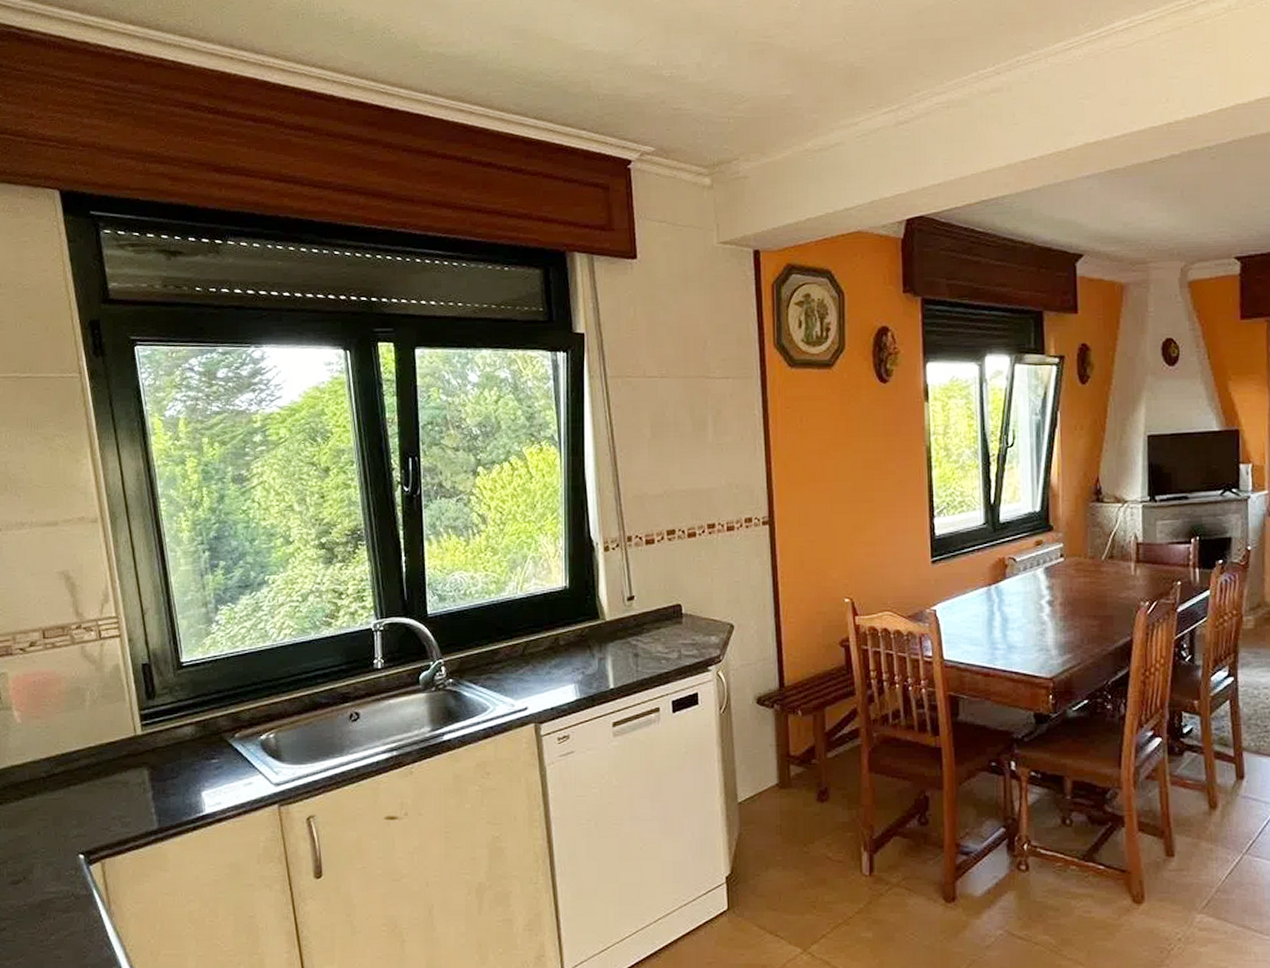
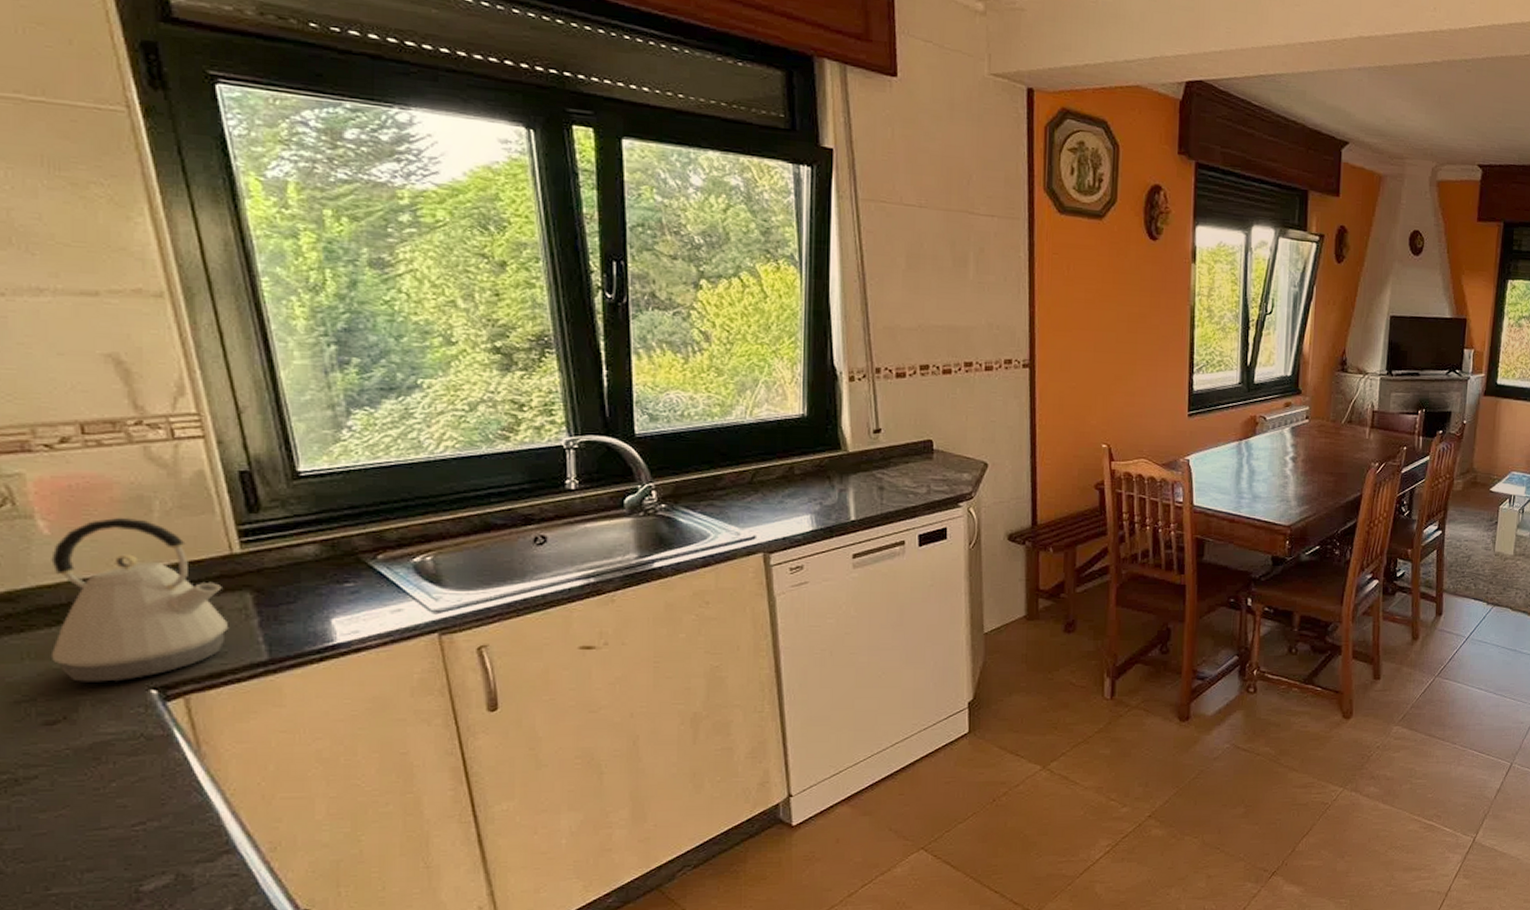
kettle: none [17,706,131,848] -> present [50,517,228,682]

